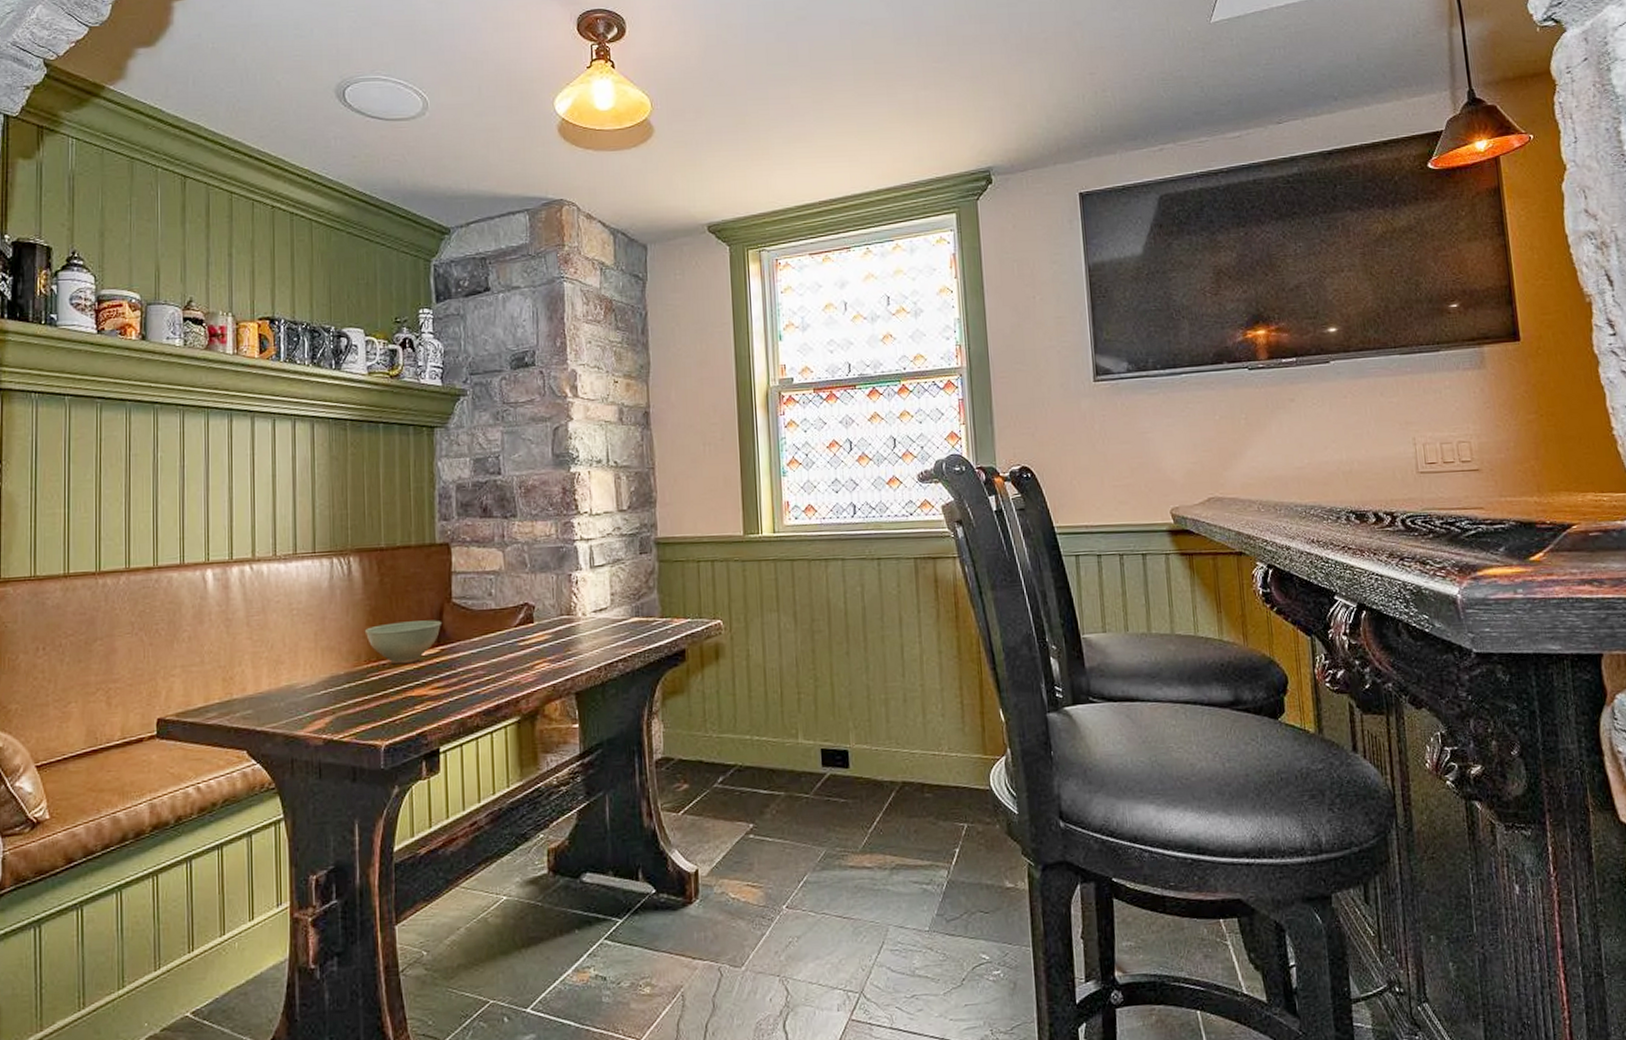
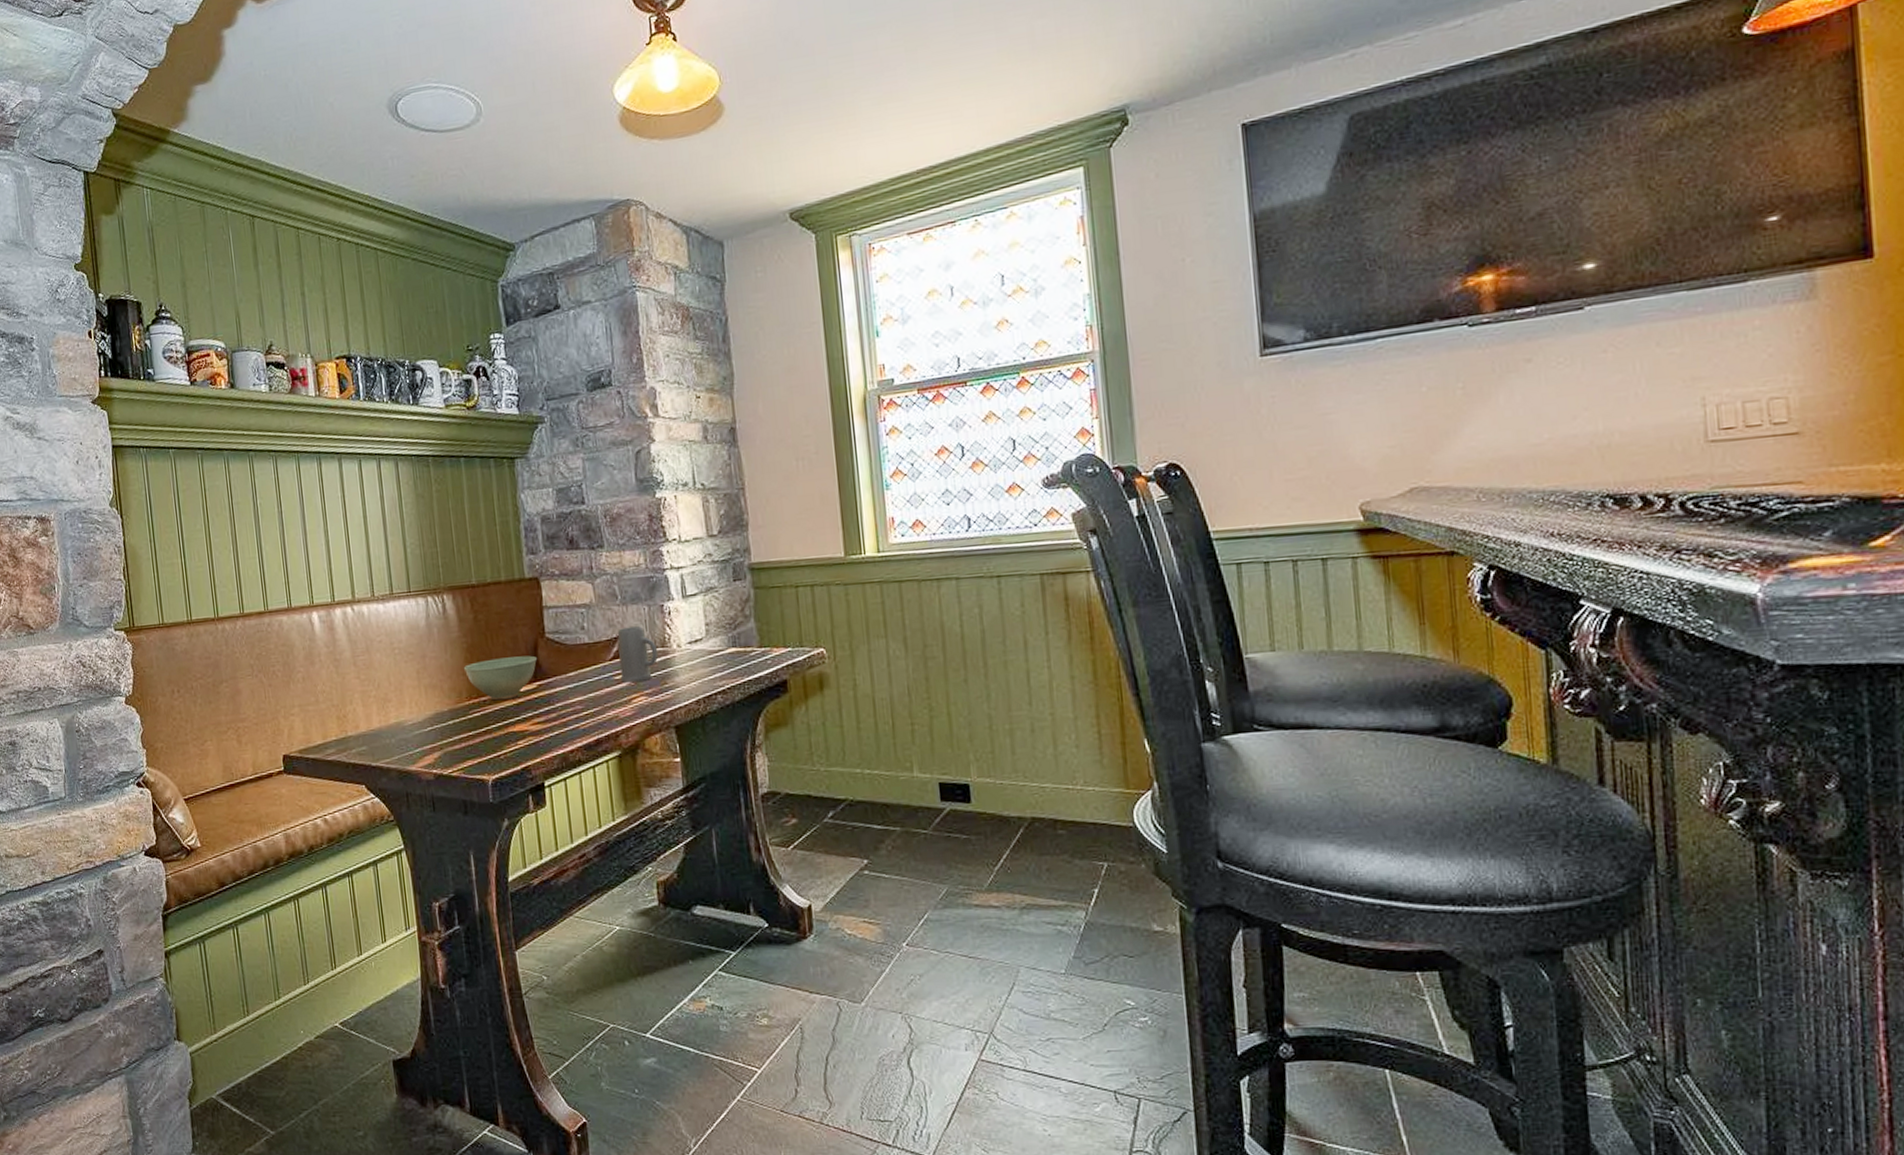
beer mug: none [524,594,564,650] -> present [617,626,658,684]

